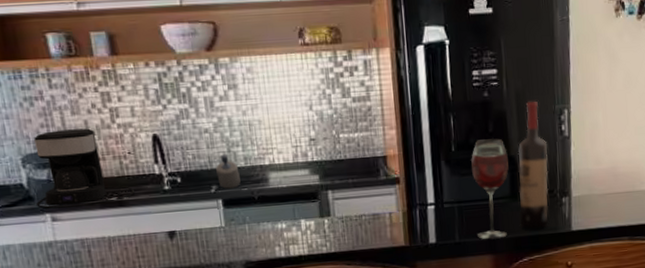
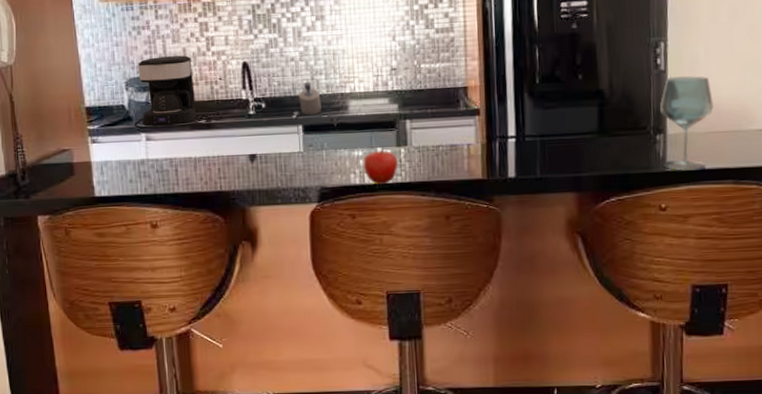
fruit: none [286,219,323,257] -> present [362,147,398,185]
wineglass: present [471,138,509,240] -> none [556,71,598,177]
wine bottle: present [518,101,549,230] -> none [607,33,641,168]
wine glass: none [564,141,612,230] -> present [659,75,714,171]

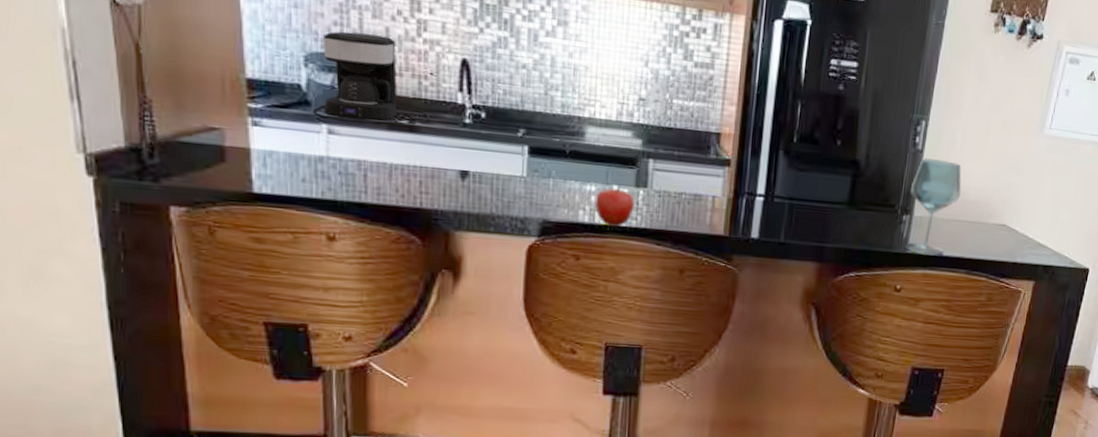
soap dispenser: present [299,81,321,116] -> none [527,96,554,137]

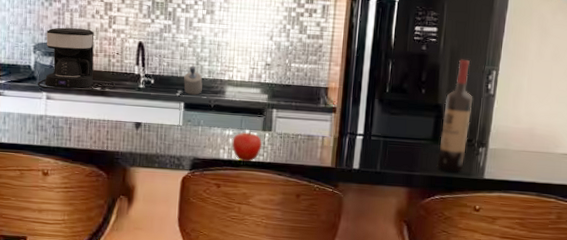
soap dispenser: none [527,96,554,137] -> present [184,65,203,96]
wine bottle: none [853,104,898,245] -> present [437,59,473,172]
wine glass: present [905,157,962,256] -> none [482,100,530,181]

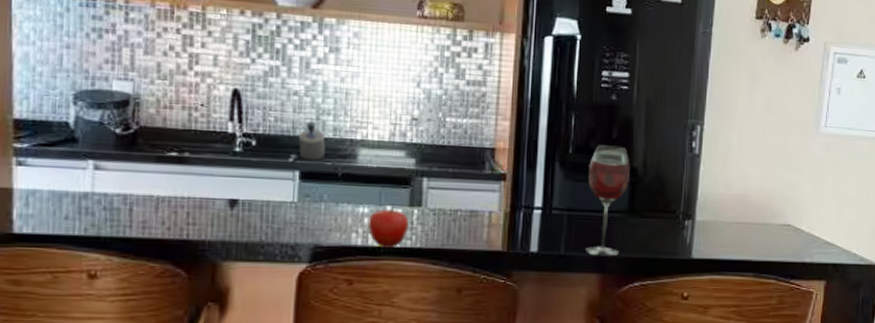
coffee maker: present [37,27,115,91] -> none [80,68,199,158]
wineglass: none [396,86,436,175] -> present [584,145,631,258]
wine bottle: present [437,59,473,172] -> none [635,111,675,252]

